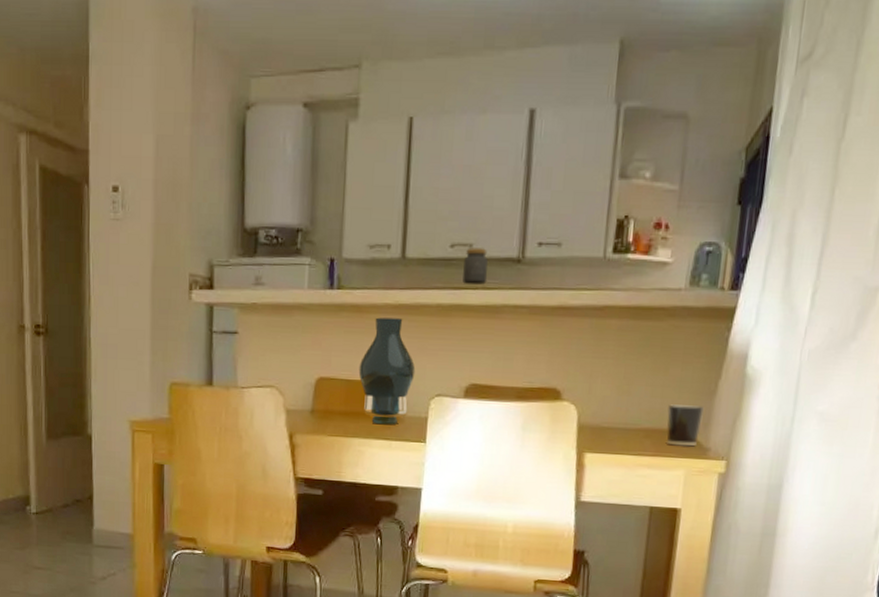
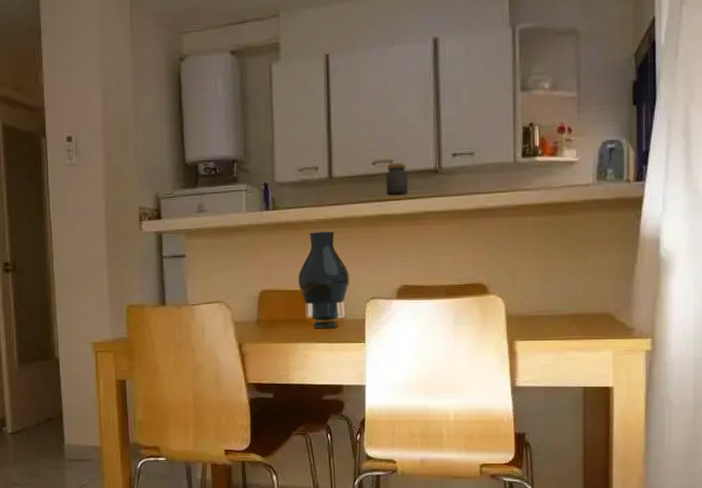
mug: present [666,404,704,447] -> none [590,289,624,328]

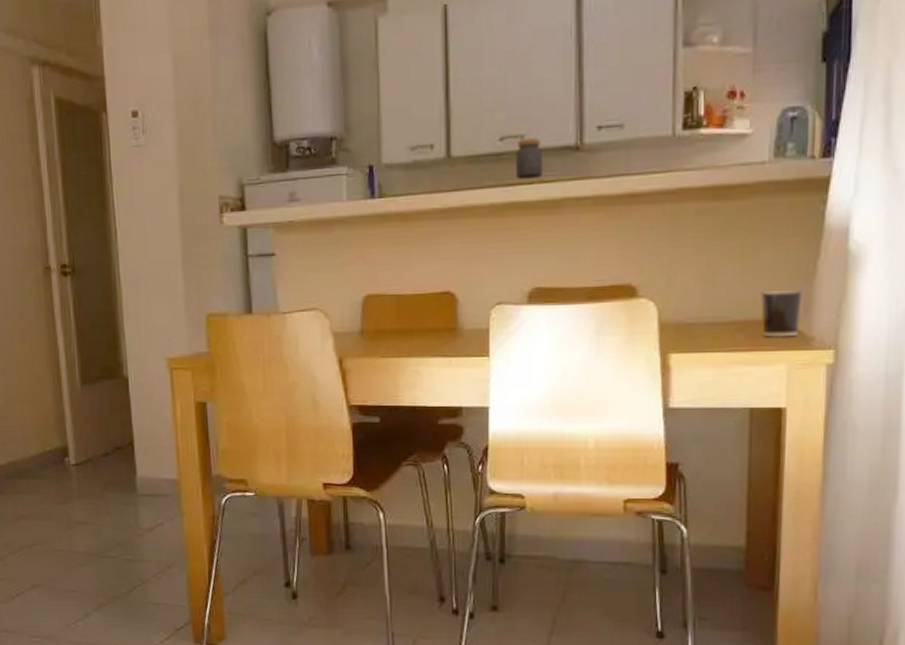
vase: present [297,231,350,329] -> none [409,223,472,341]
mug: none [590,289,624,328] -> present [761,290,803,338]

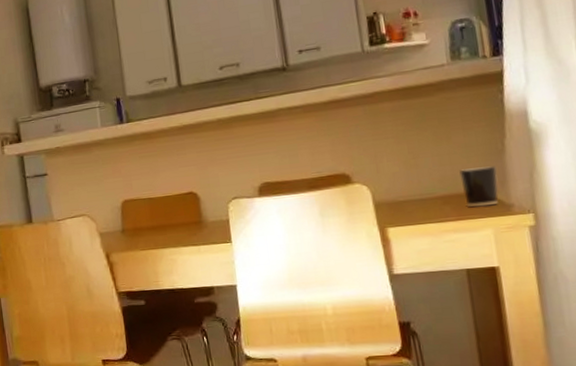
jar: present [516,138,542,179] -> none [234,64,258,98]

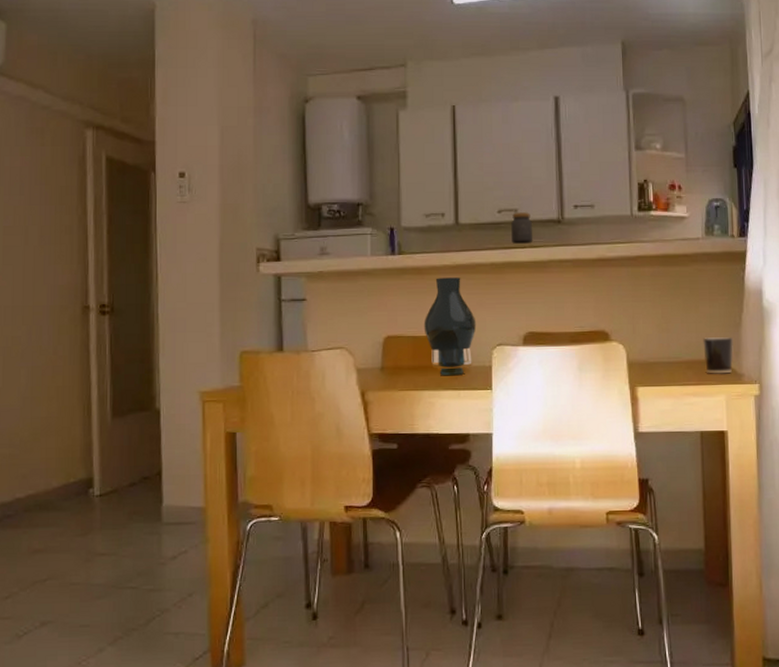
vase: none [157,137,210,234] -> present [423,277,477,376]
jar: none [234,64,258,98] -> present [511,212,532,244]

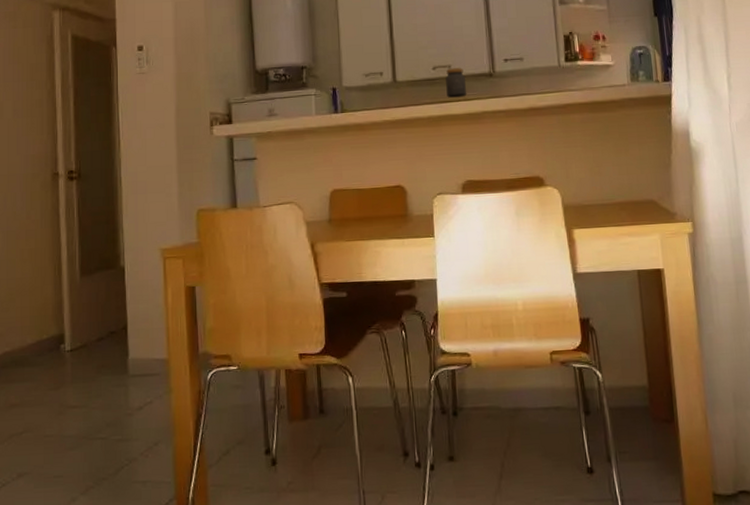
vase: present [423,277,477,376] -> none [367,132,417,226]
mug: present [703,337,733,374] -> none [634,178,665,214]

